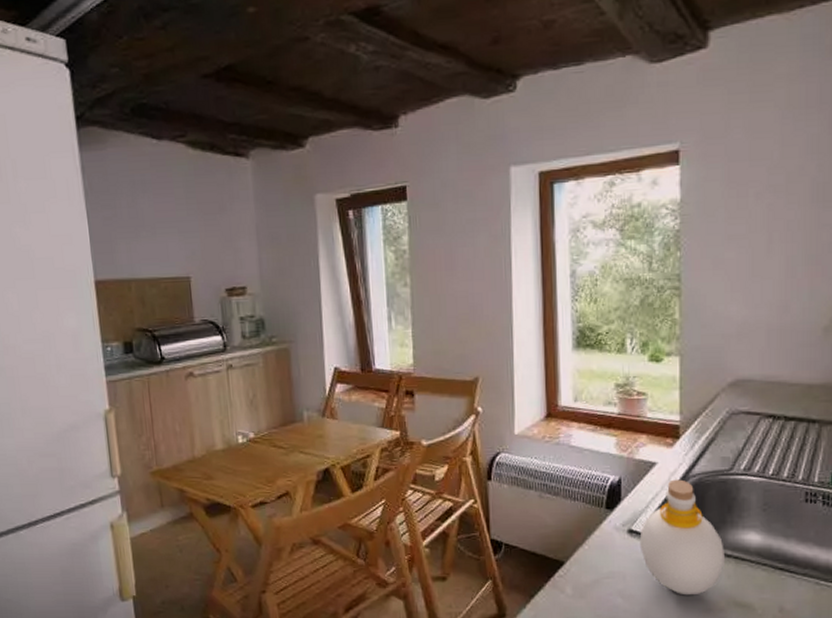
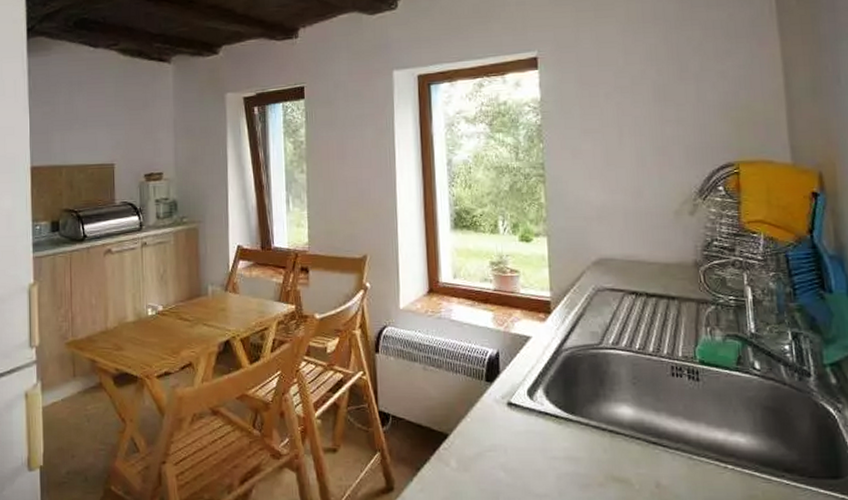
bottle: present [639,479,724,596] -> none [518,353,600,470]

